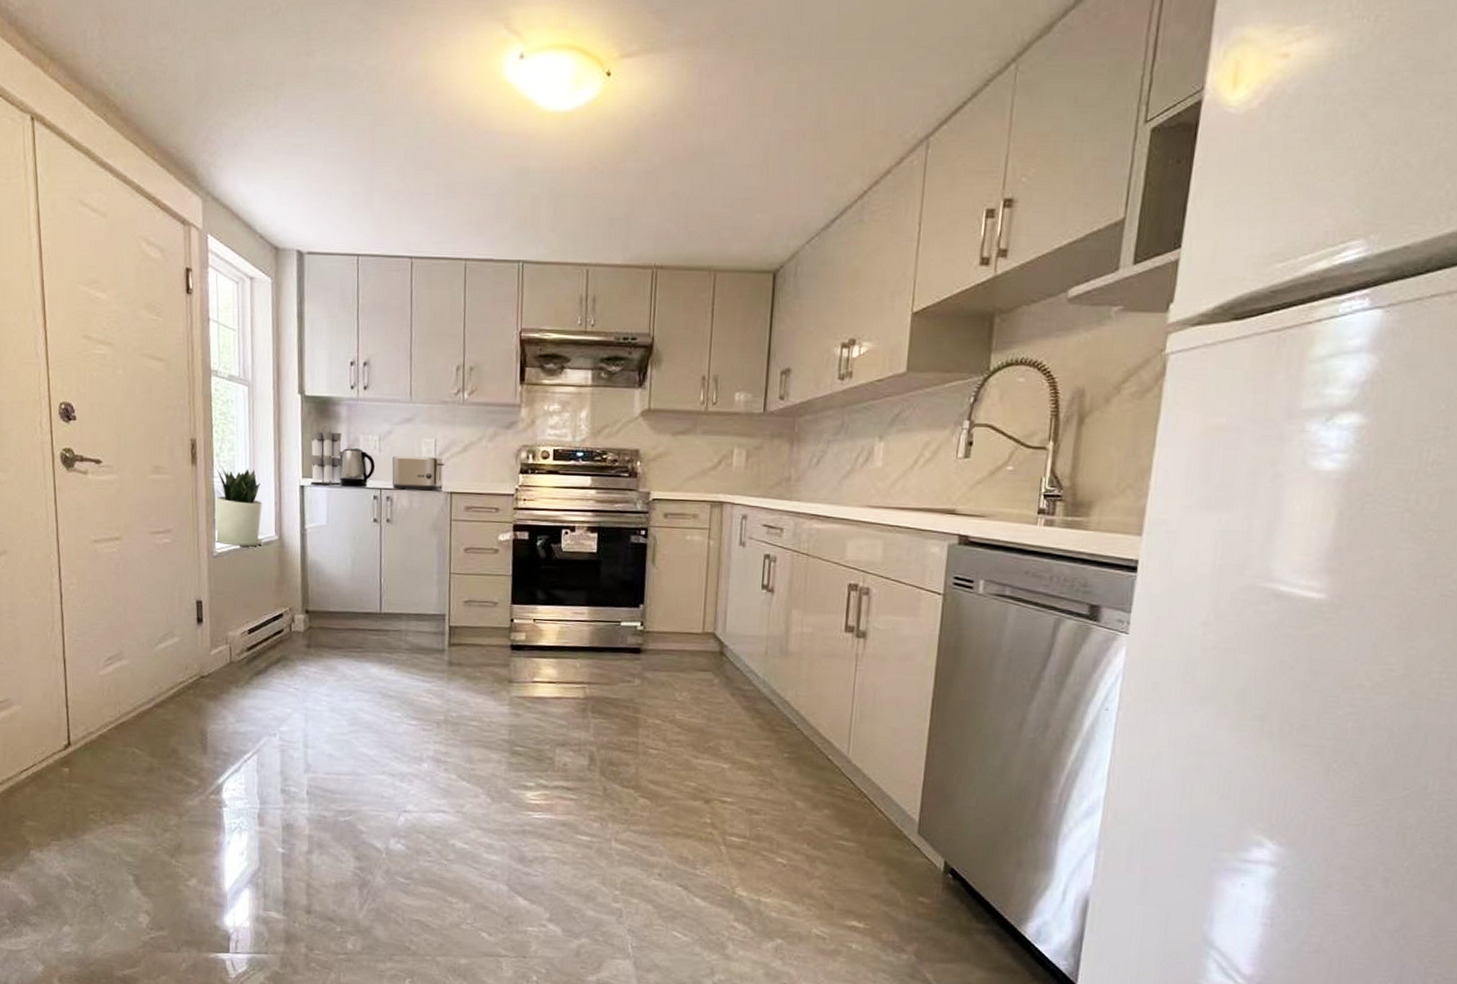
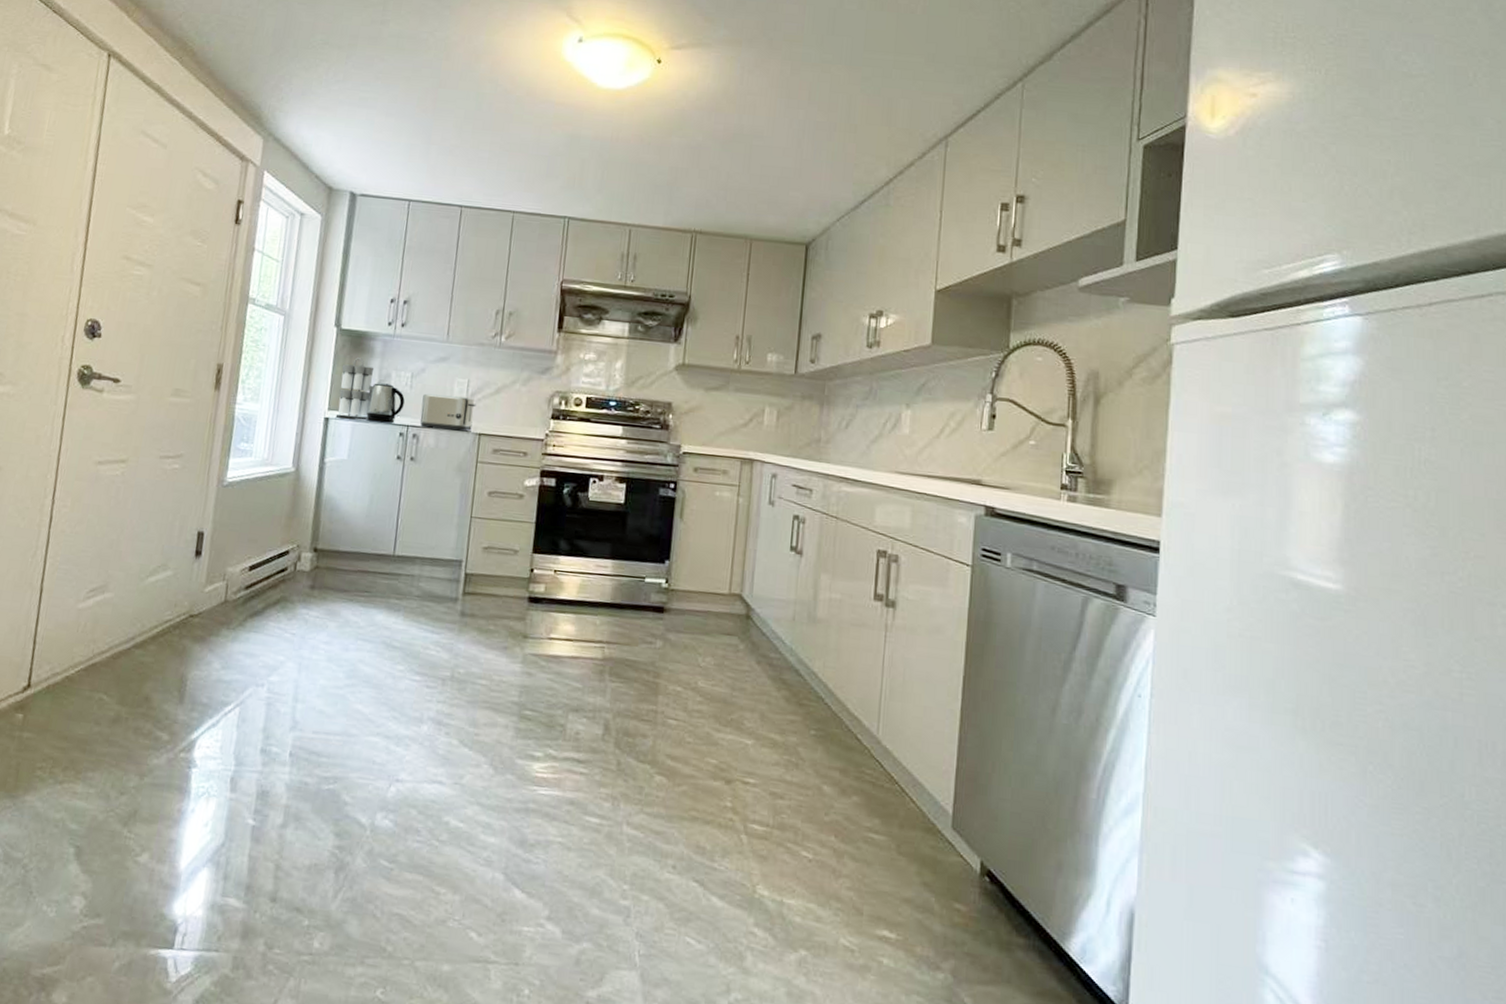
planter: present [214,465,264,547] -> none [226,392,284,478]

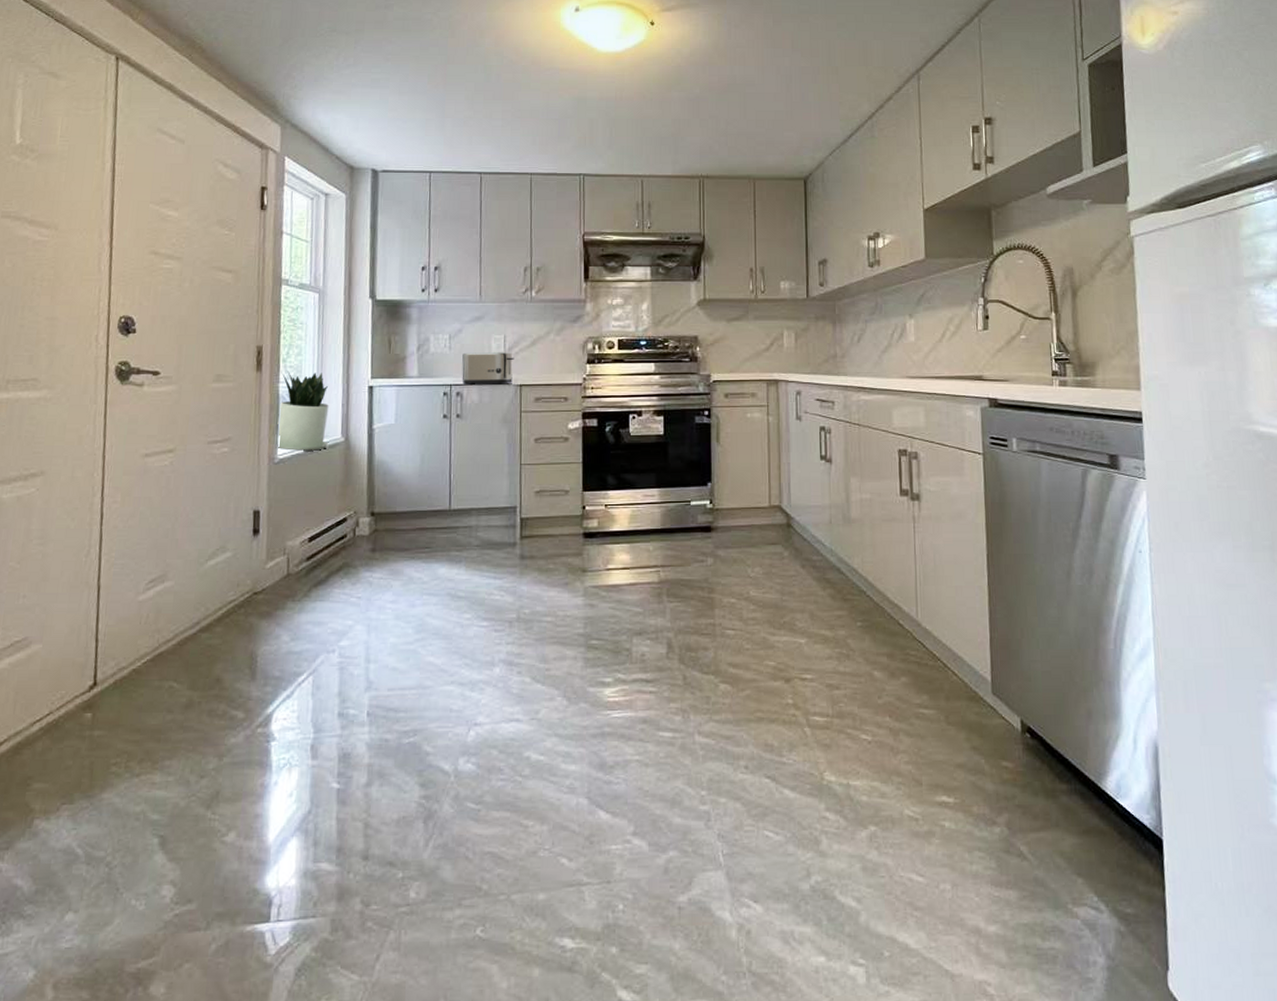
planter: none [226,392,284,478] -> present [276,370,329,451]
spice rack: present [335,357,375,421] -> none [379,326,413,386]
kettle: present [365,382,405,424] -> none [409,346,445,385]

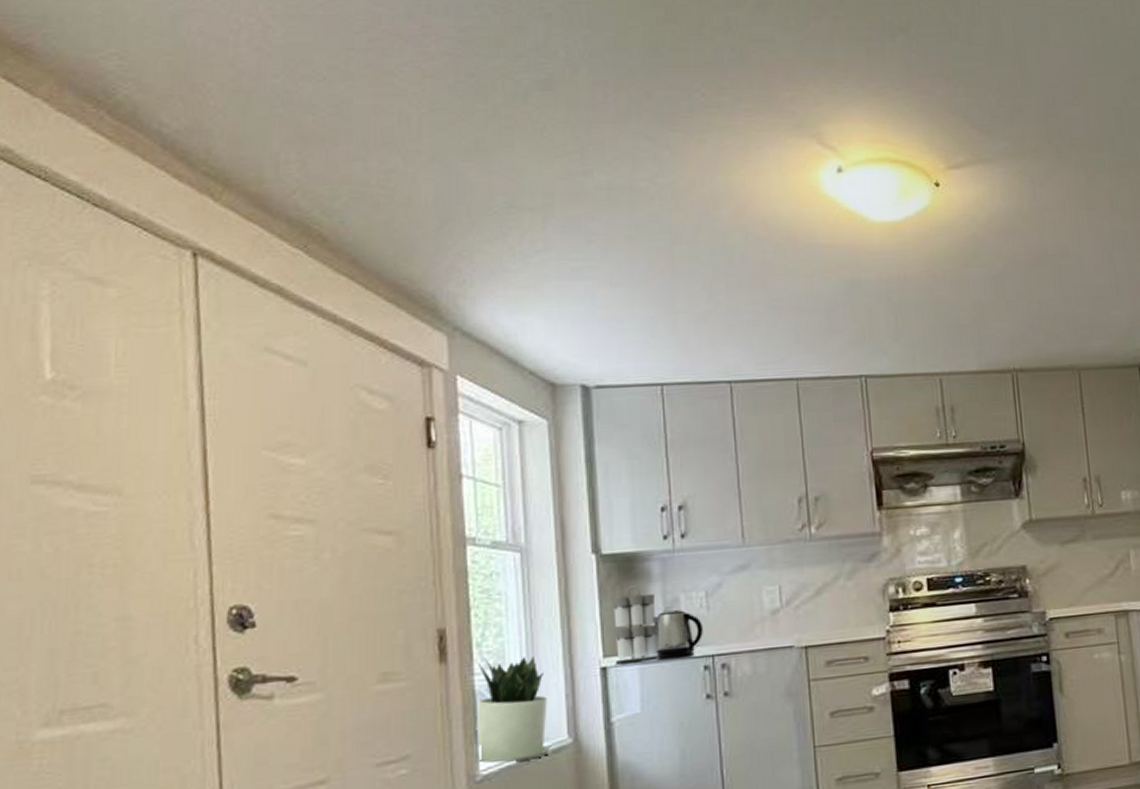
spice rack: none [379,326,413,386] -> present [611,585,658,666]
kettle: none [409,346,445,385] -> present [653,609,703,660]
toaster: present [462,352,514,385] -> none [725,606,795,653]

